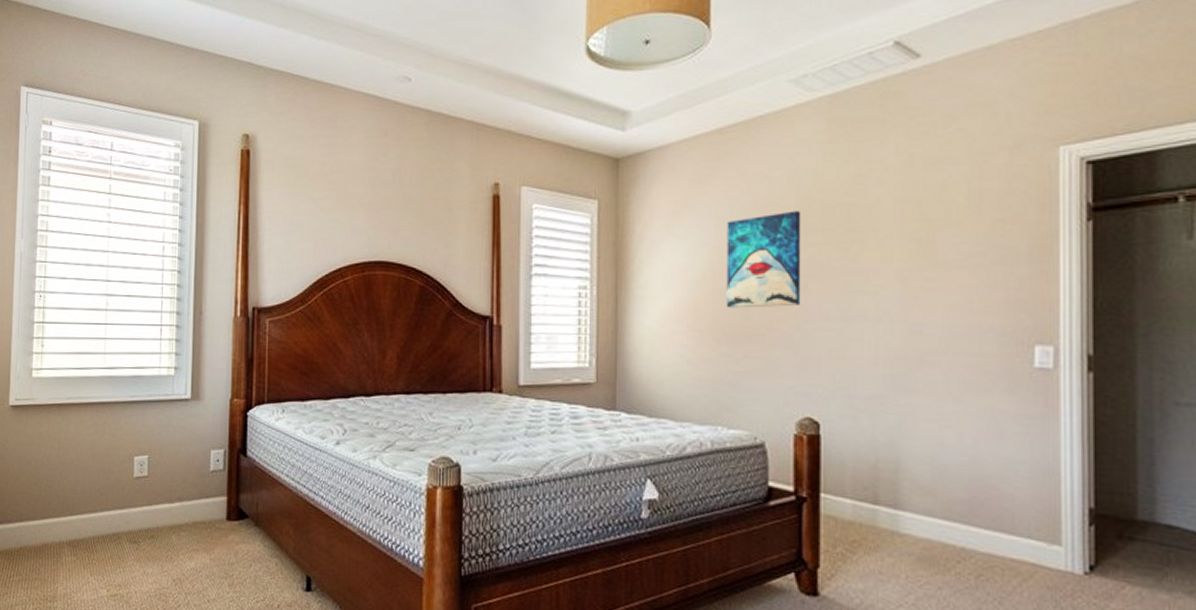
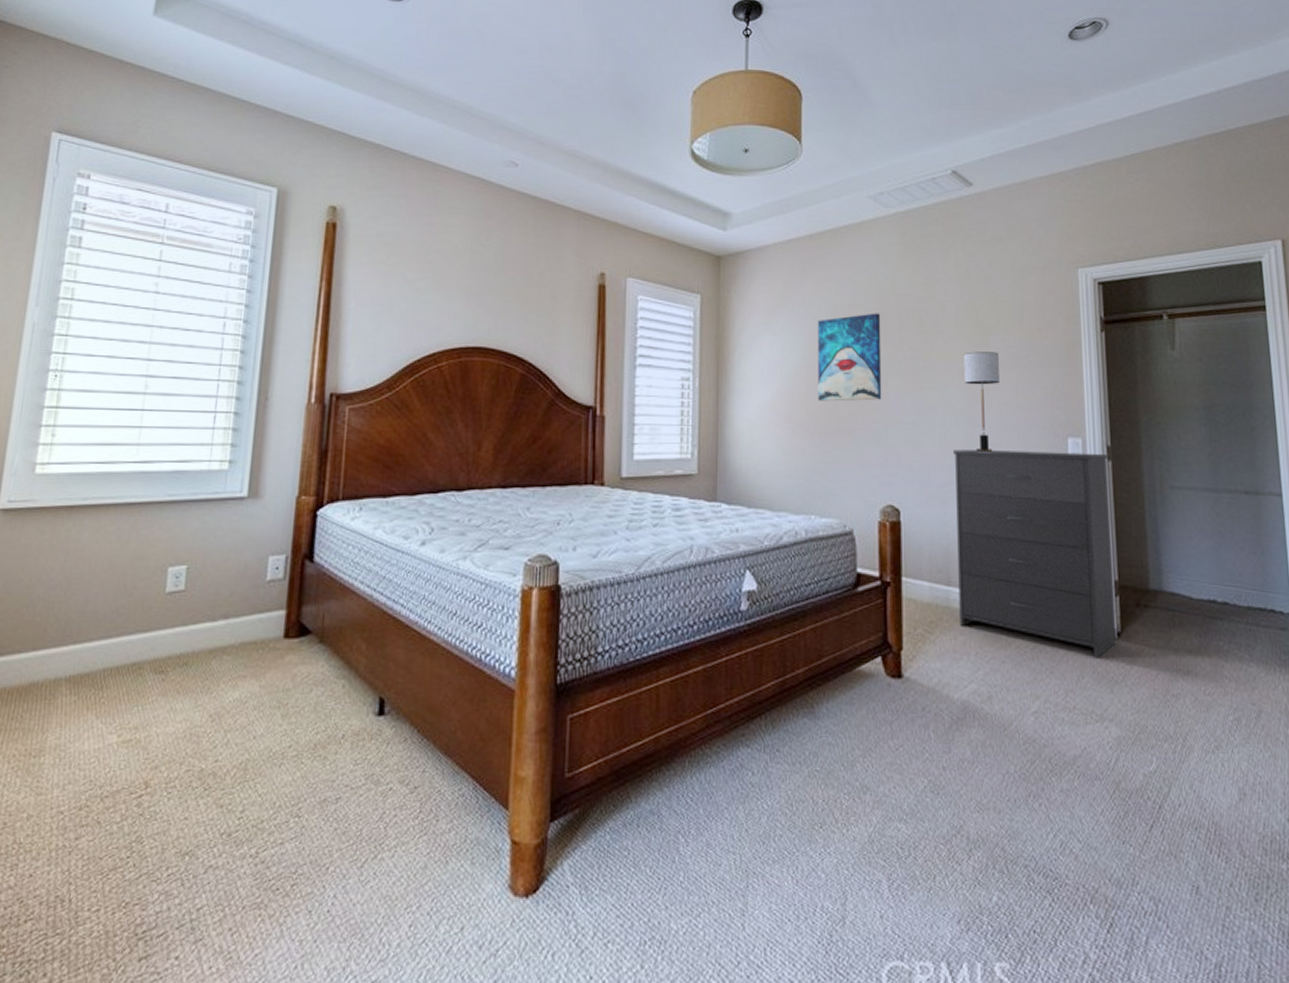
dresser: none [886,359,1089,593] -> present [953,449,1117,659]
table lamp: none [903,249,947,361] -> present [964,351,999,452]

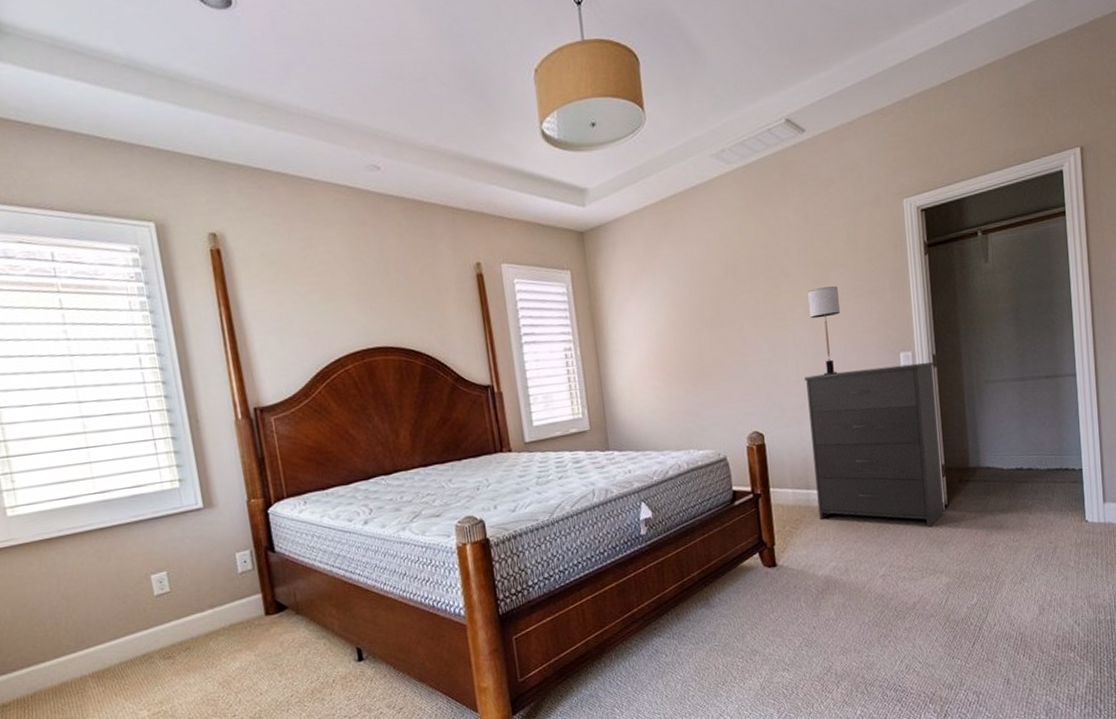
wall art: present [817,313,882,402] -> none [677,265,741,352]

